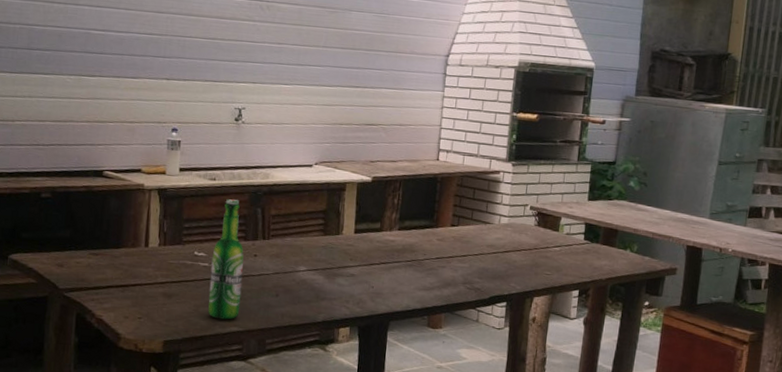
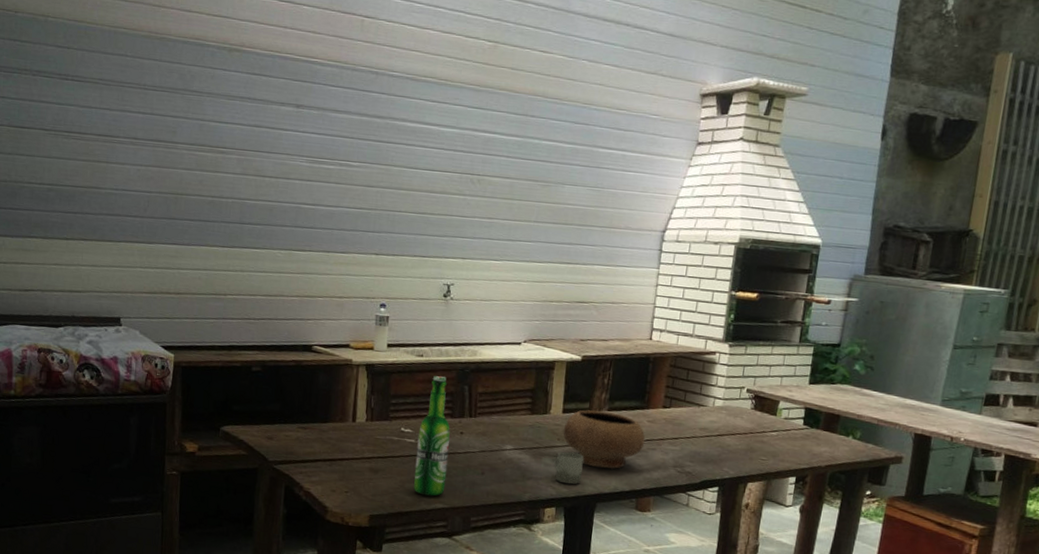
cup: none [347,271,376,304] -> present [554,451,584,485]
bowl: none [355,230,436,287] -> present [563,410,646,469]

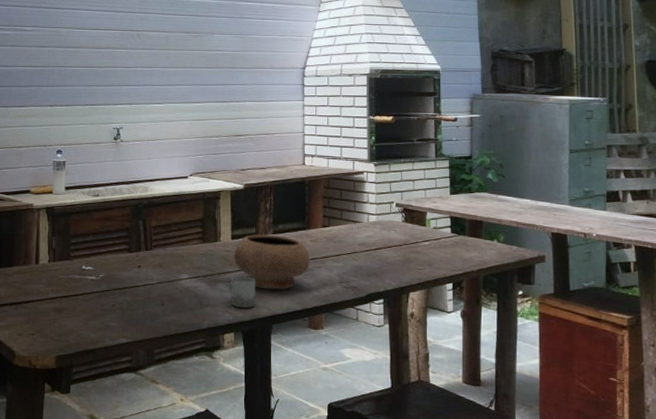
beer bottle: present [414,376,450,497] -> none [97,213,129,332]

